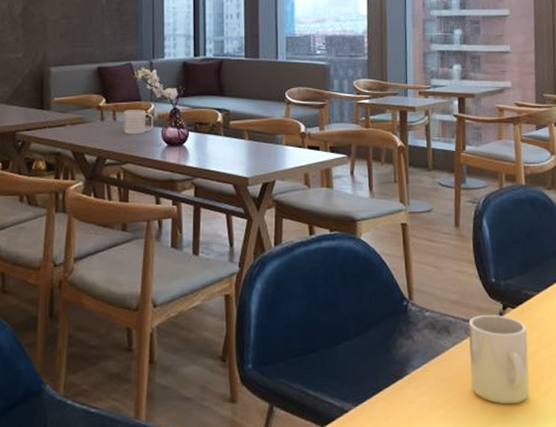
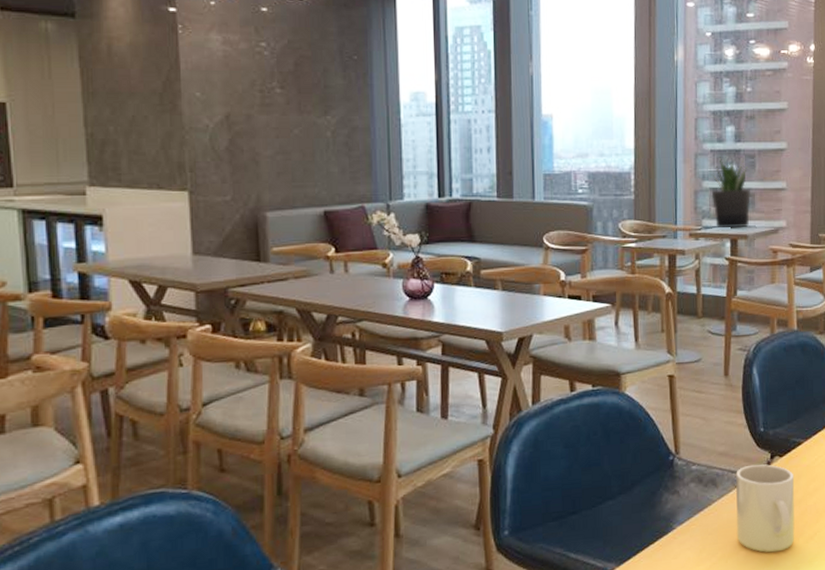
mug: present [124,110,154,135] -> none [357,259,393,289]
planter: none [438,22,476,88] -> present [711,157,751,229]

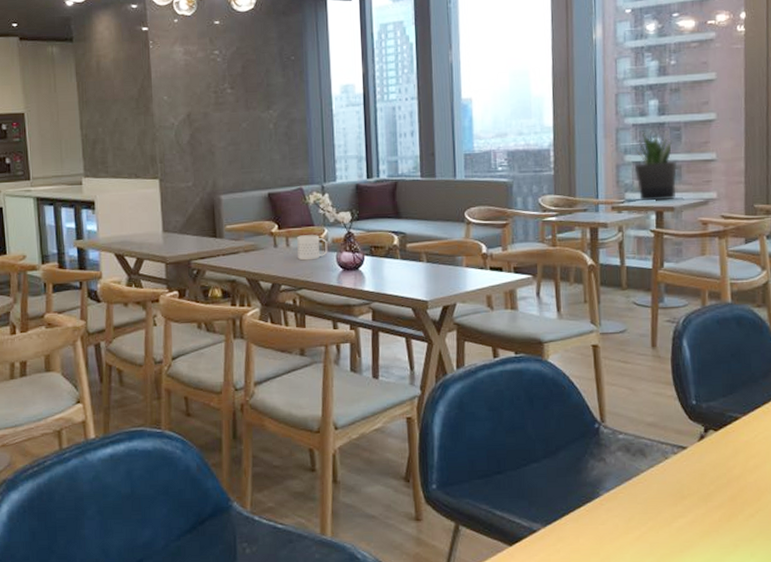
mug: none [357,259,393,289] -> present [297,235,328,261]
cup: present [736,464,795,553] -> none [666,437,733,527]

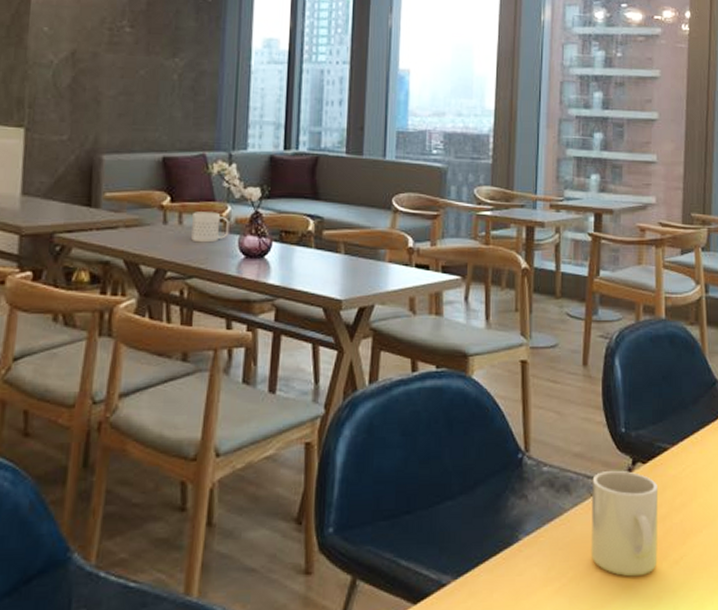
planter: present [633,130,677,201] -> none [575,124,617,202]
cup: none [666,437,733,527] -> present [590,470,659,577]

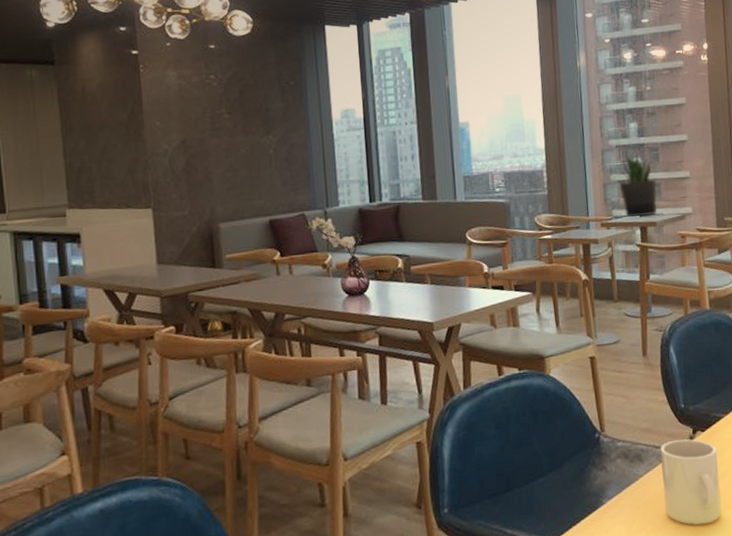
mug: present [191,212,229,243] -> none [300,261,332,288]
planter: none [575,124,617,202] -> present [618,151,657,218]

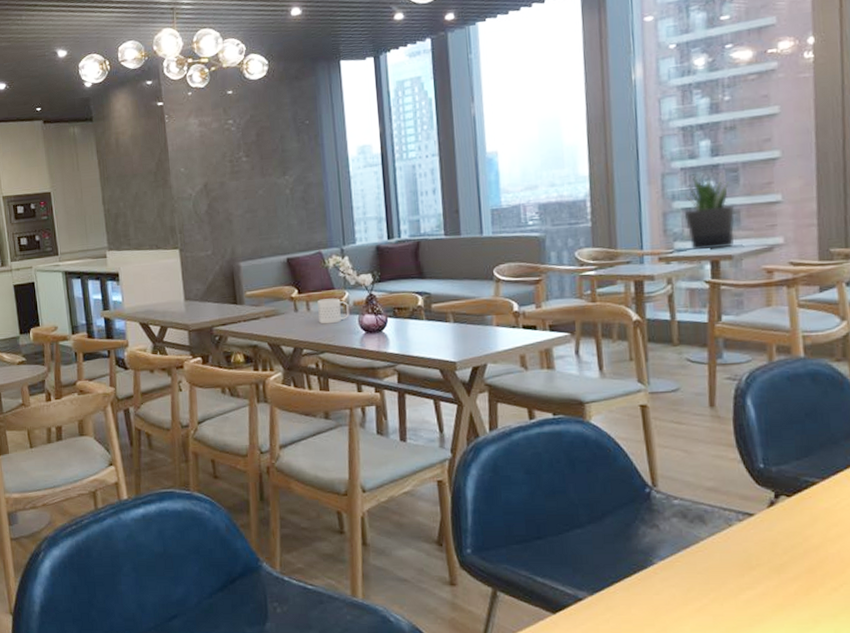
mug: none [300,261,332,288] -> present [317,298,349,324]
cup: present [660,439,722,525] -> none [729,503,812,601]

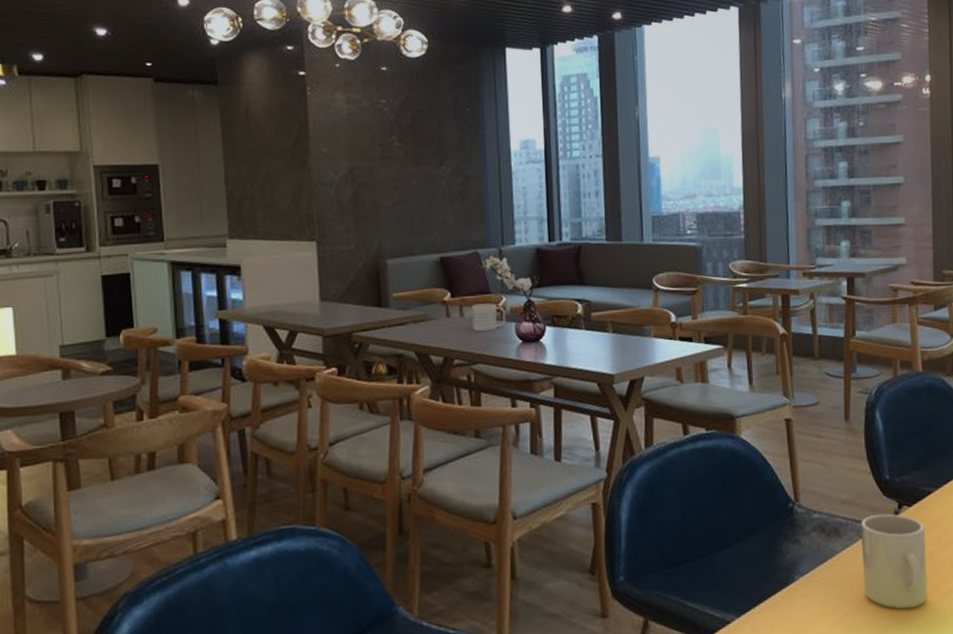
planter: present [682,174,735,251] -> none [824,193,867,267]
cup: none [729,503,812,601] -> present [860,513,928,609]

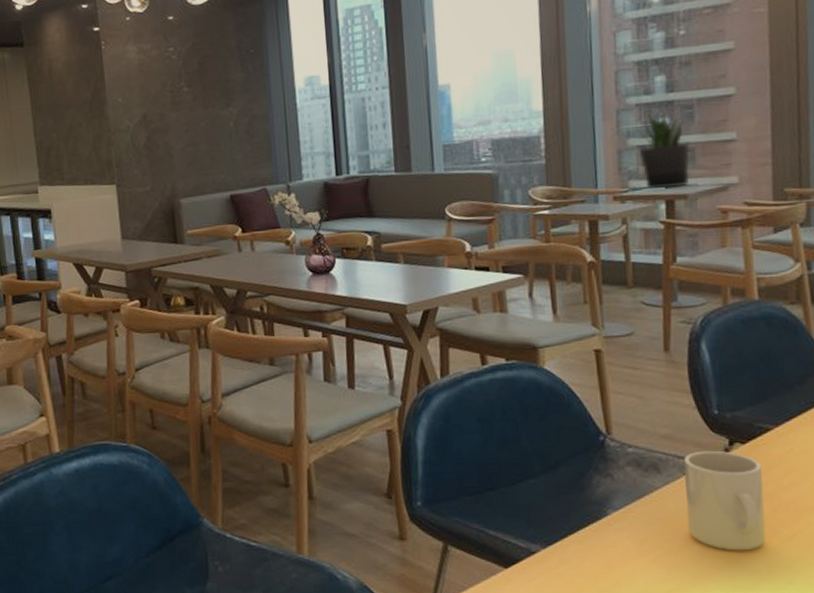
mug: present [472,303,506,332] -> none [262,237,296,265]
planter: none [824,193,867,267] -> present [637,110,690,190]

